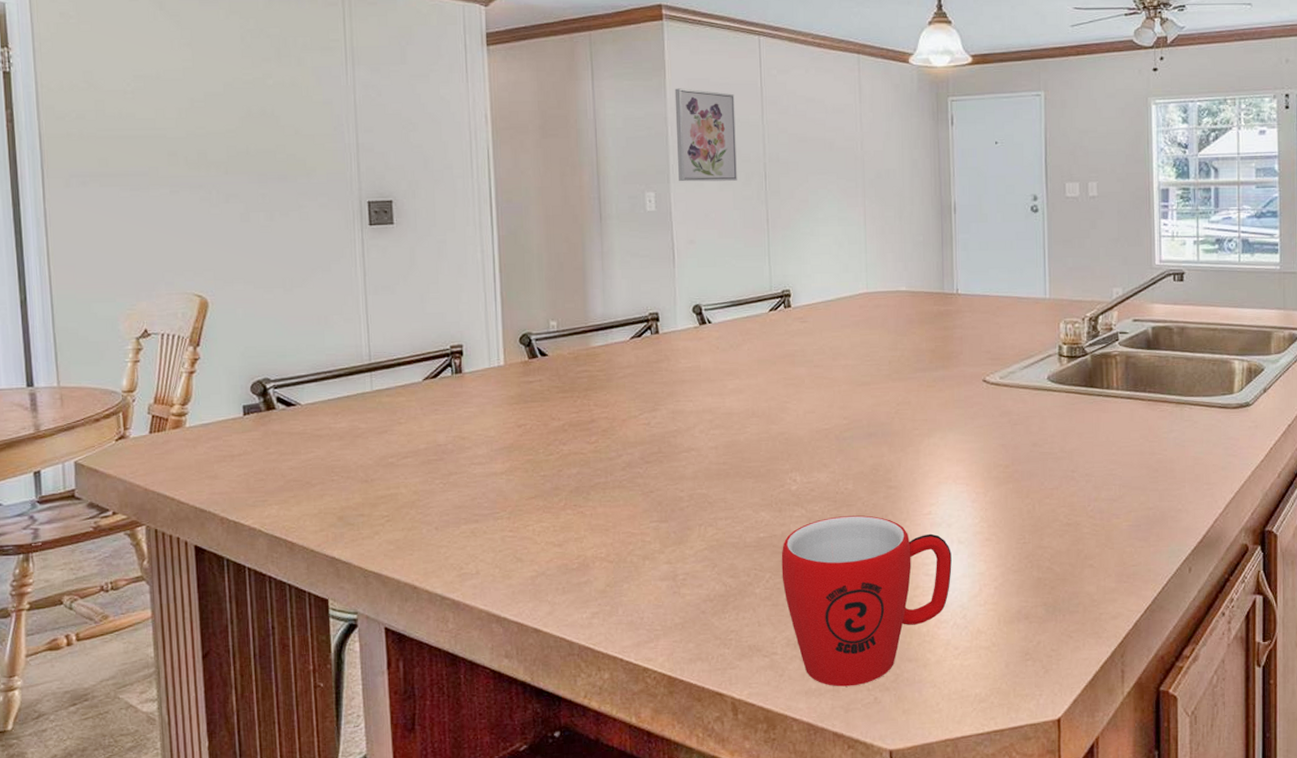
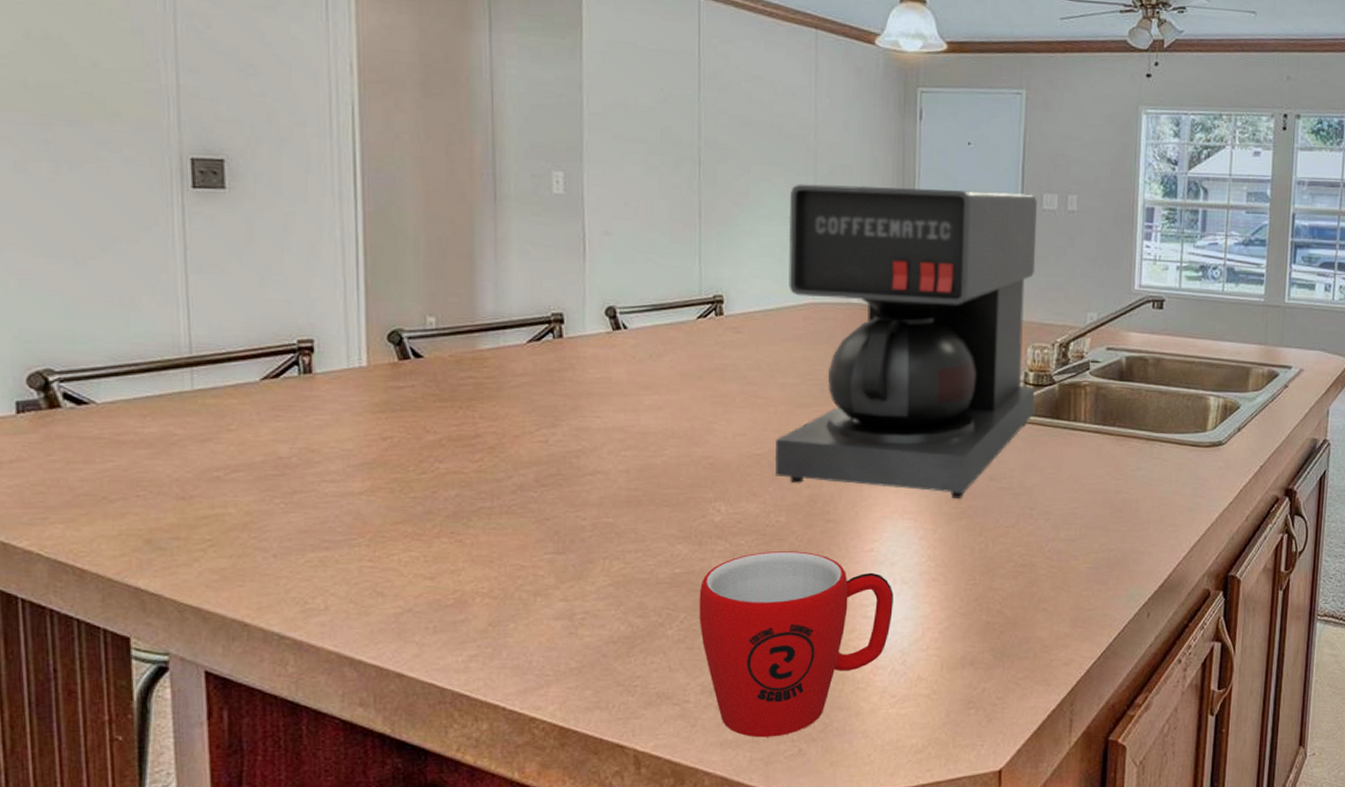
wall art: present [674,88,737,182] -> none [593,50,666,165]
coffee maker: none [841,183,1070,465] -> present [775,184,1037,499]

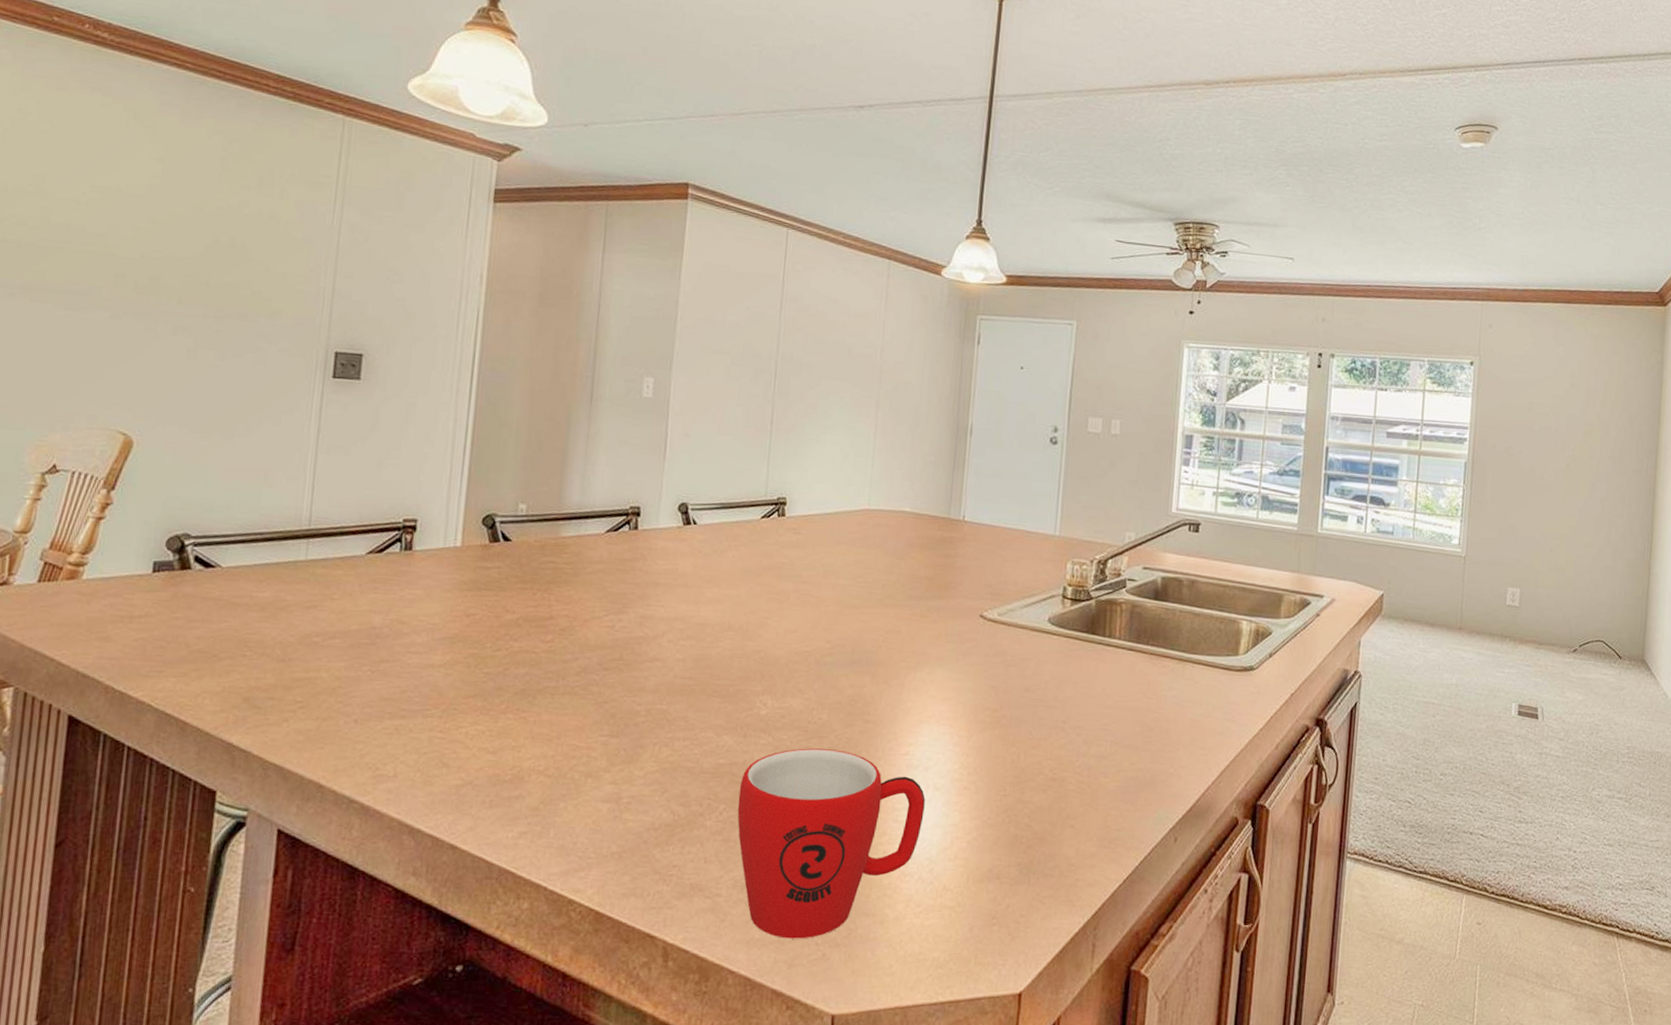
coffee maker: present [775,184,1037,499] -> none [821,398,1083,708]

